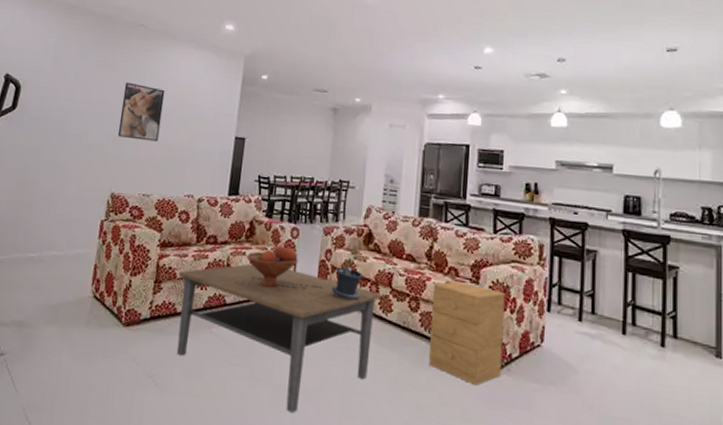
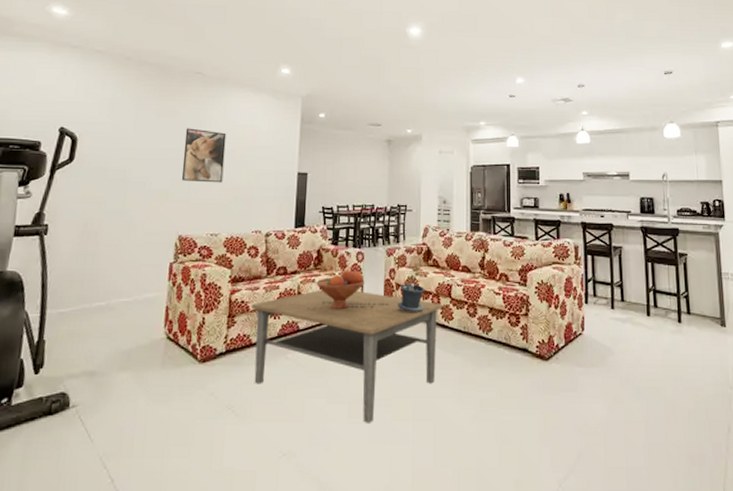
nightstand: present [429,280,505,386] -> none [487,285,551,376]

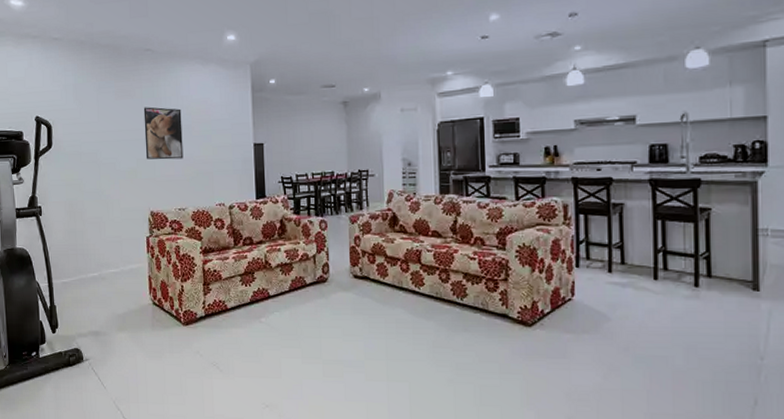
coffee table: present [251,290,443,423] -> none [223,258,413,382]
fruit bowl: present [316,270,365,310] -> none [282,238,330,278]
potted plant: present [397,259,430,312] -> none [364,225,399,278]

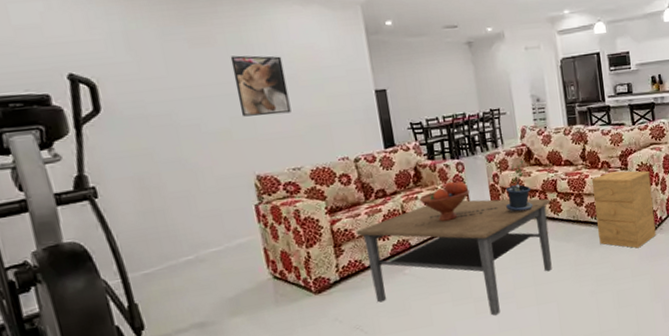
coffee table: none [223,258,413,382] -> present [355,198,552,316]
fruit bowl: none [282,238,330,278] -> present [419,181,470,222]
potted plant: none [364,225,399,278] -> present [505,160,539,212]
nightstand: none [461,249,535,342] -> present [591,170,656,248]

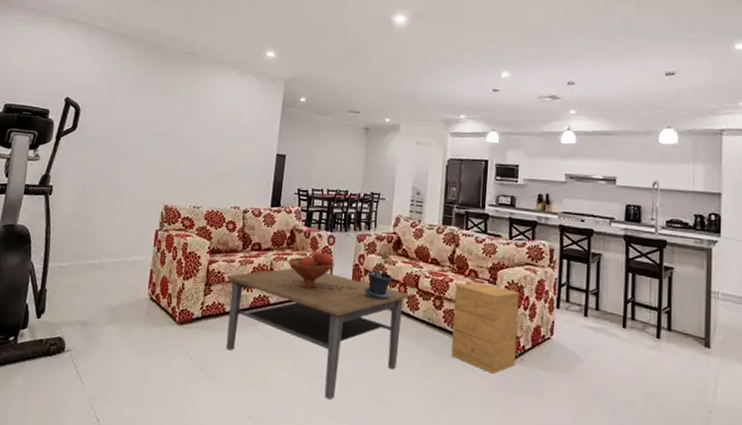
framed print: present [230,55,292,117] -> none [169,104,212,159]

